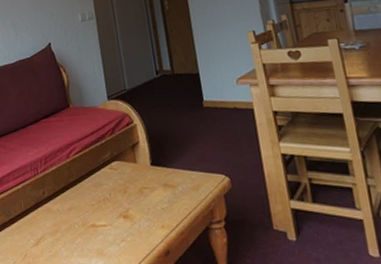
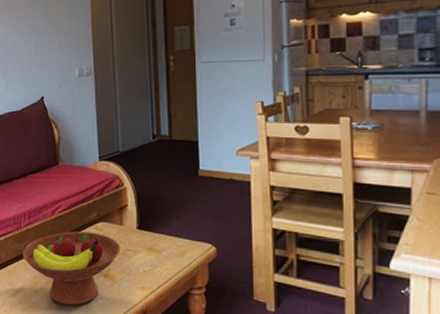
fruit bowl: none [41,172,137,252] -> present [22,231,120,306]

